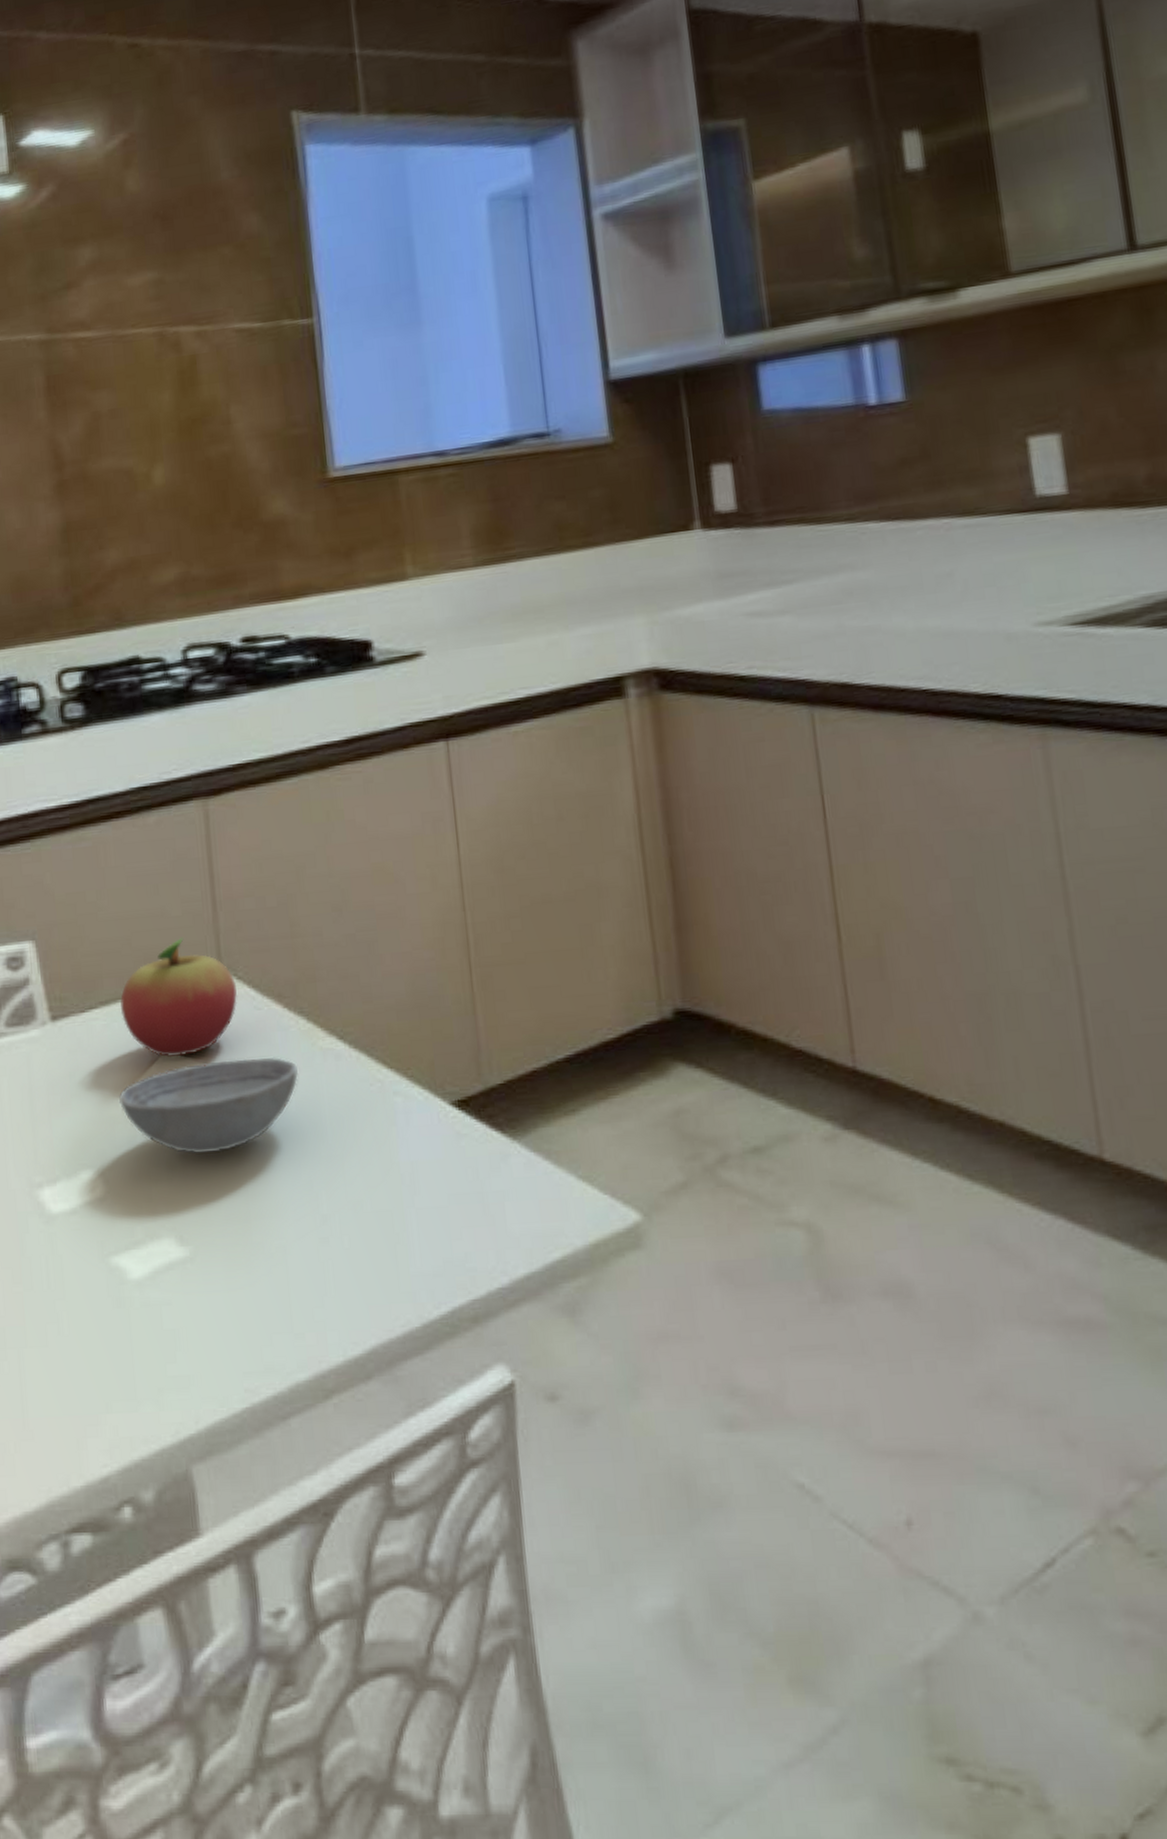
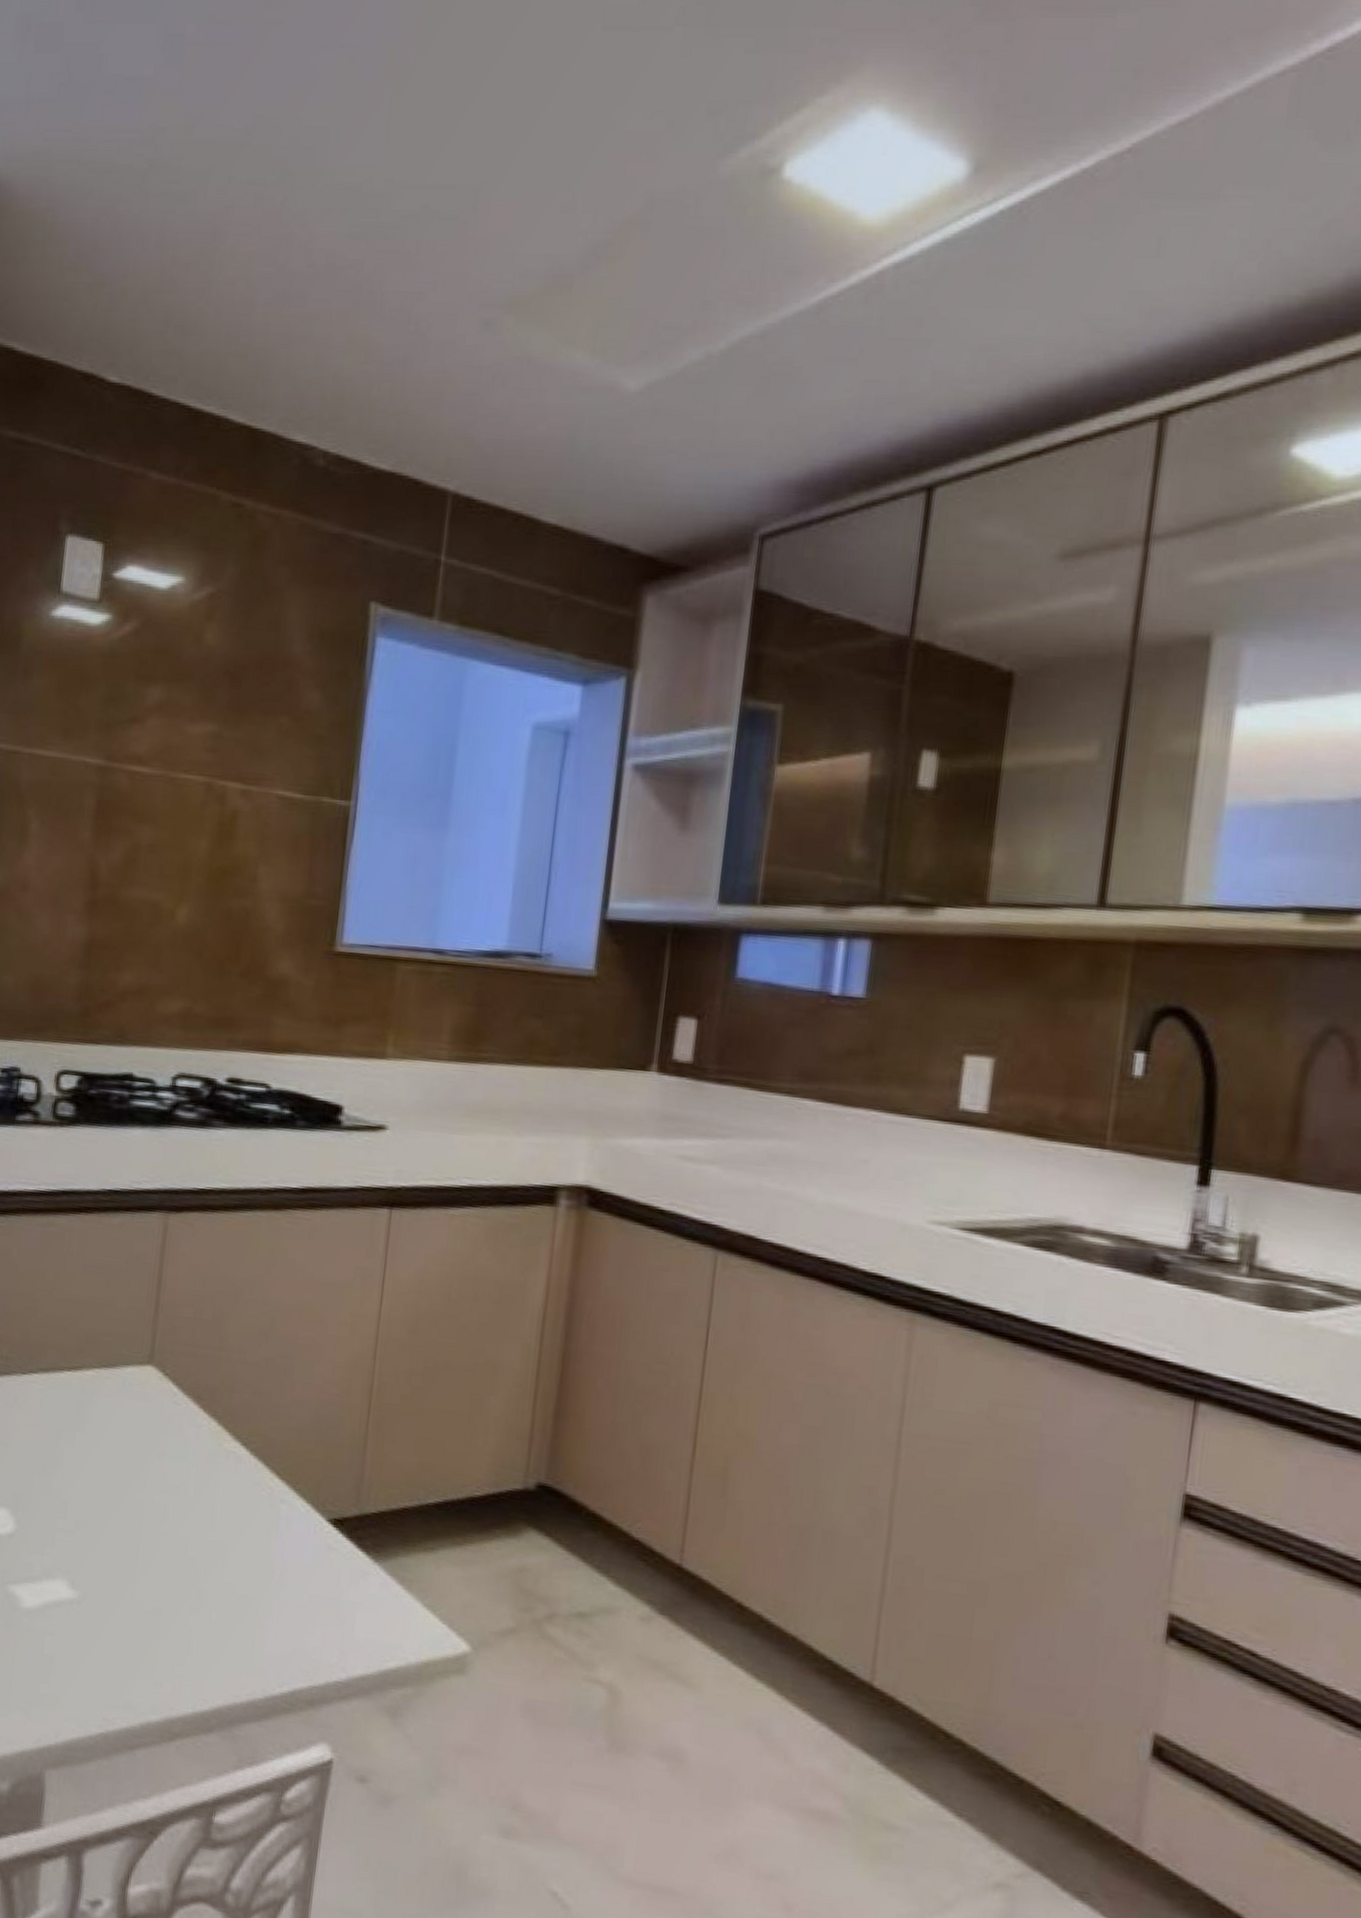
bowl: present [118,1056,299,1155] -> none [40,1438,203,1519]
fruit: present [120,938,238,1058] -> none [57,1329,163,1431]

